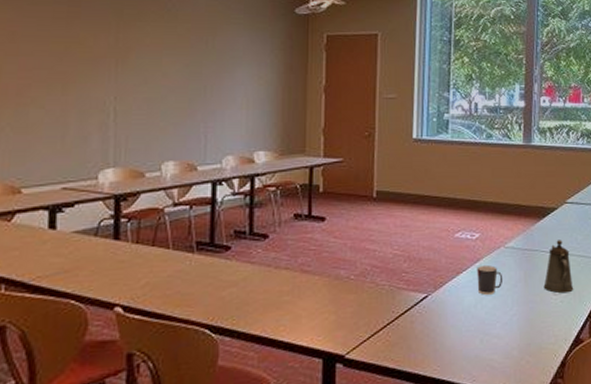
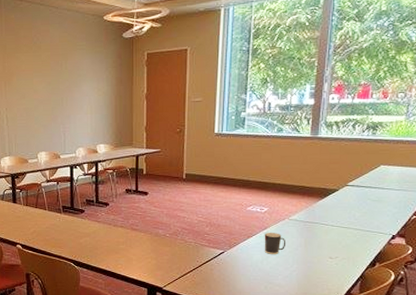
coffee pot: present [543,240,573,293] -> none [321,215,348,257]

